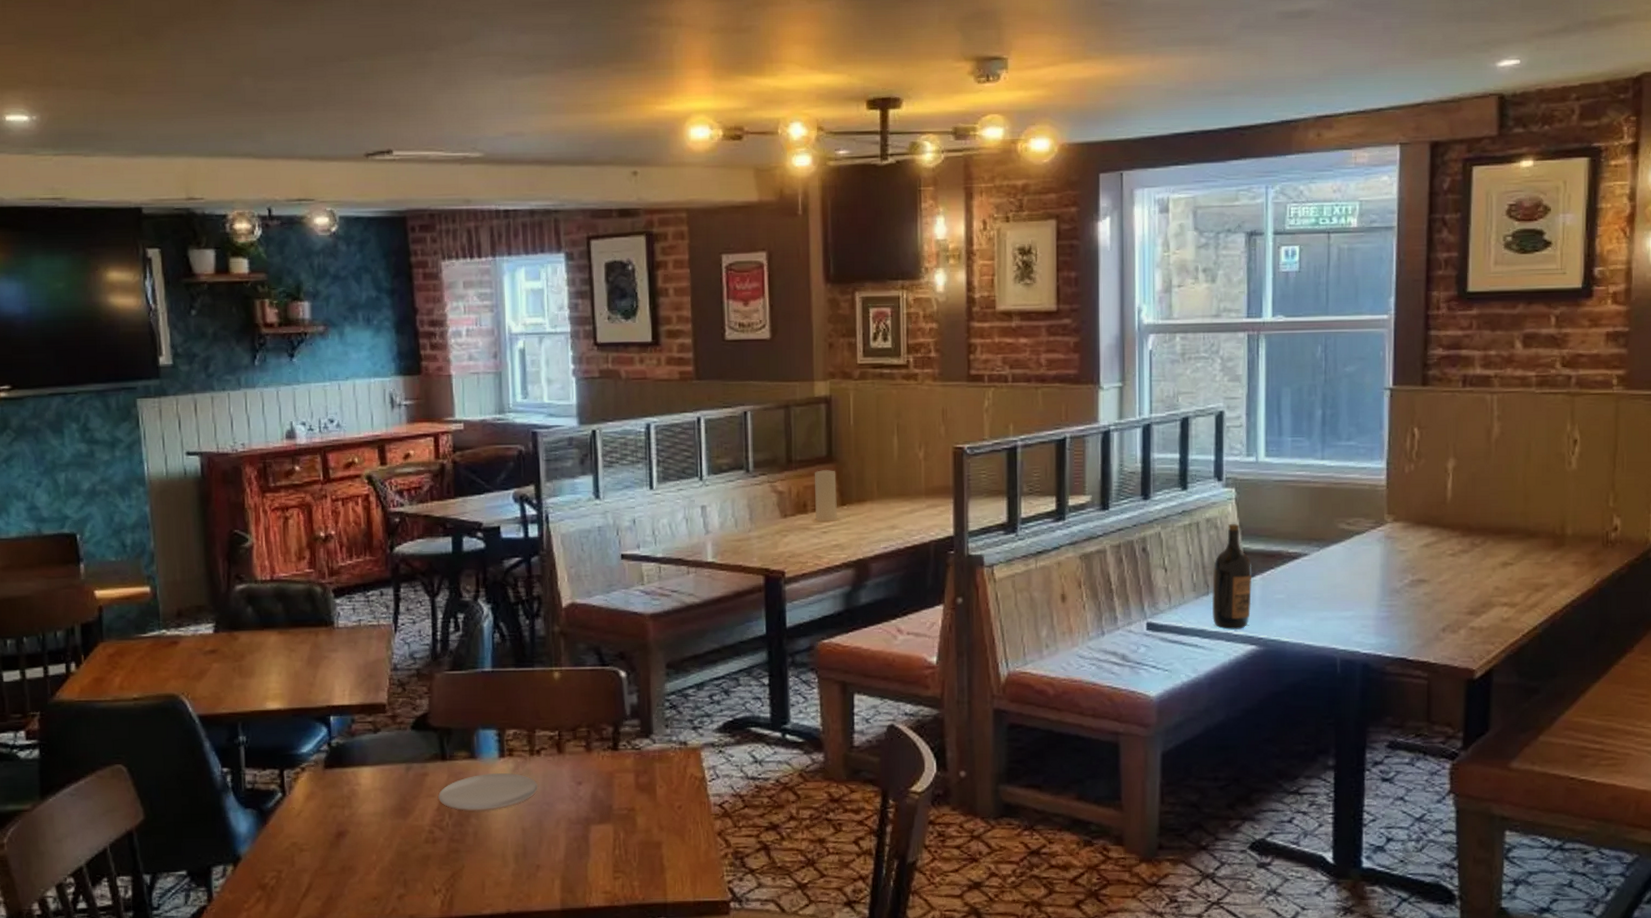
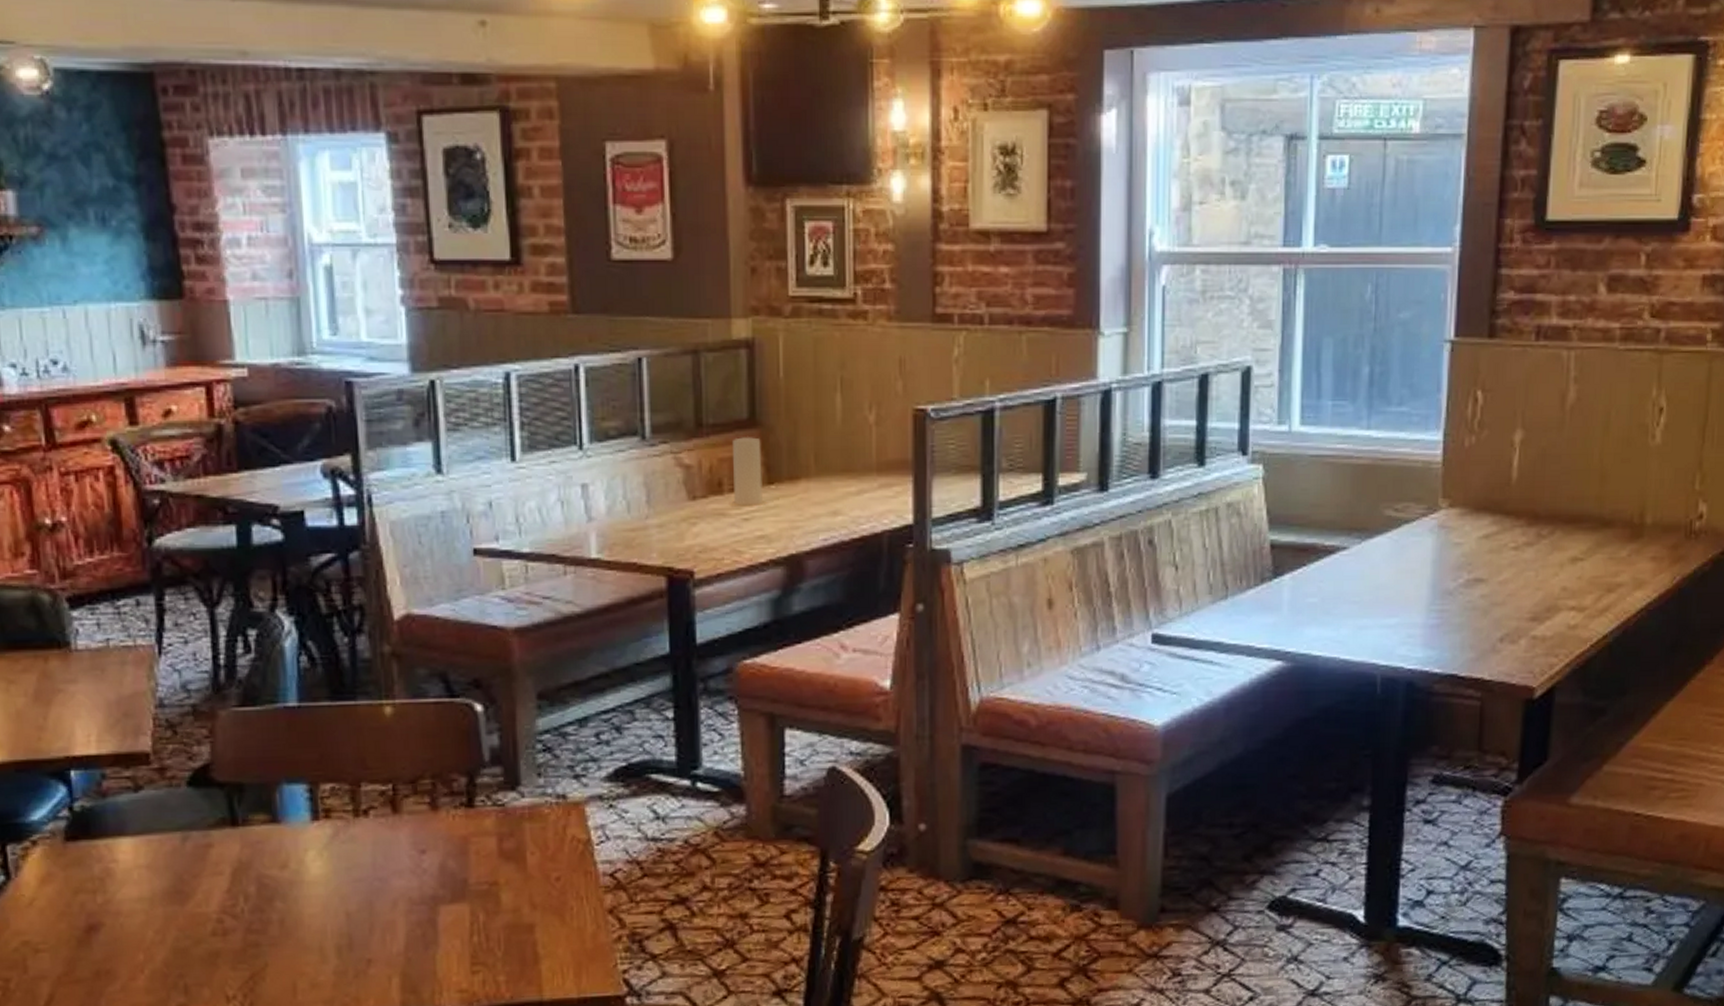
plate: present [438,773,539,812] -> none [228,841,367,893]
wine bottle: present [1211,524,1252,630] -> none [1230,510,1280,642]

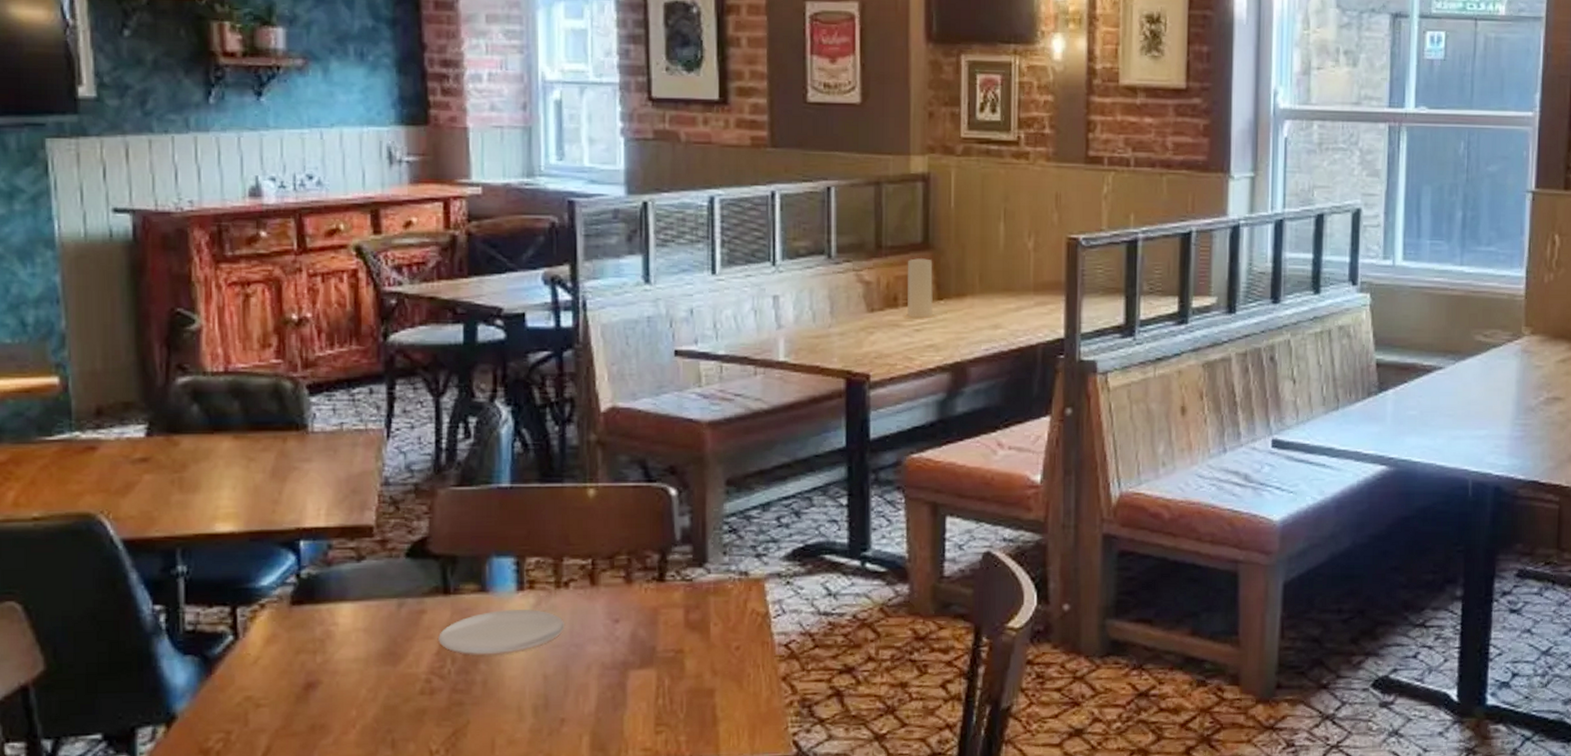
plate: none [228,841,367,893] -> present [438,609,566,656]

